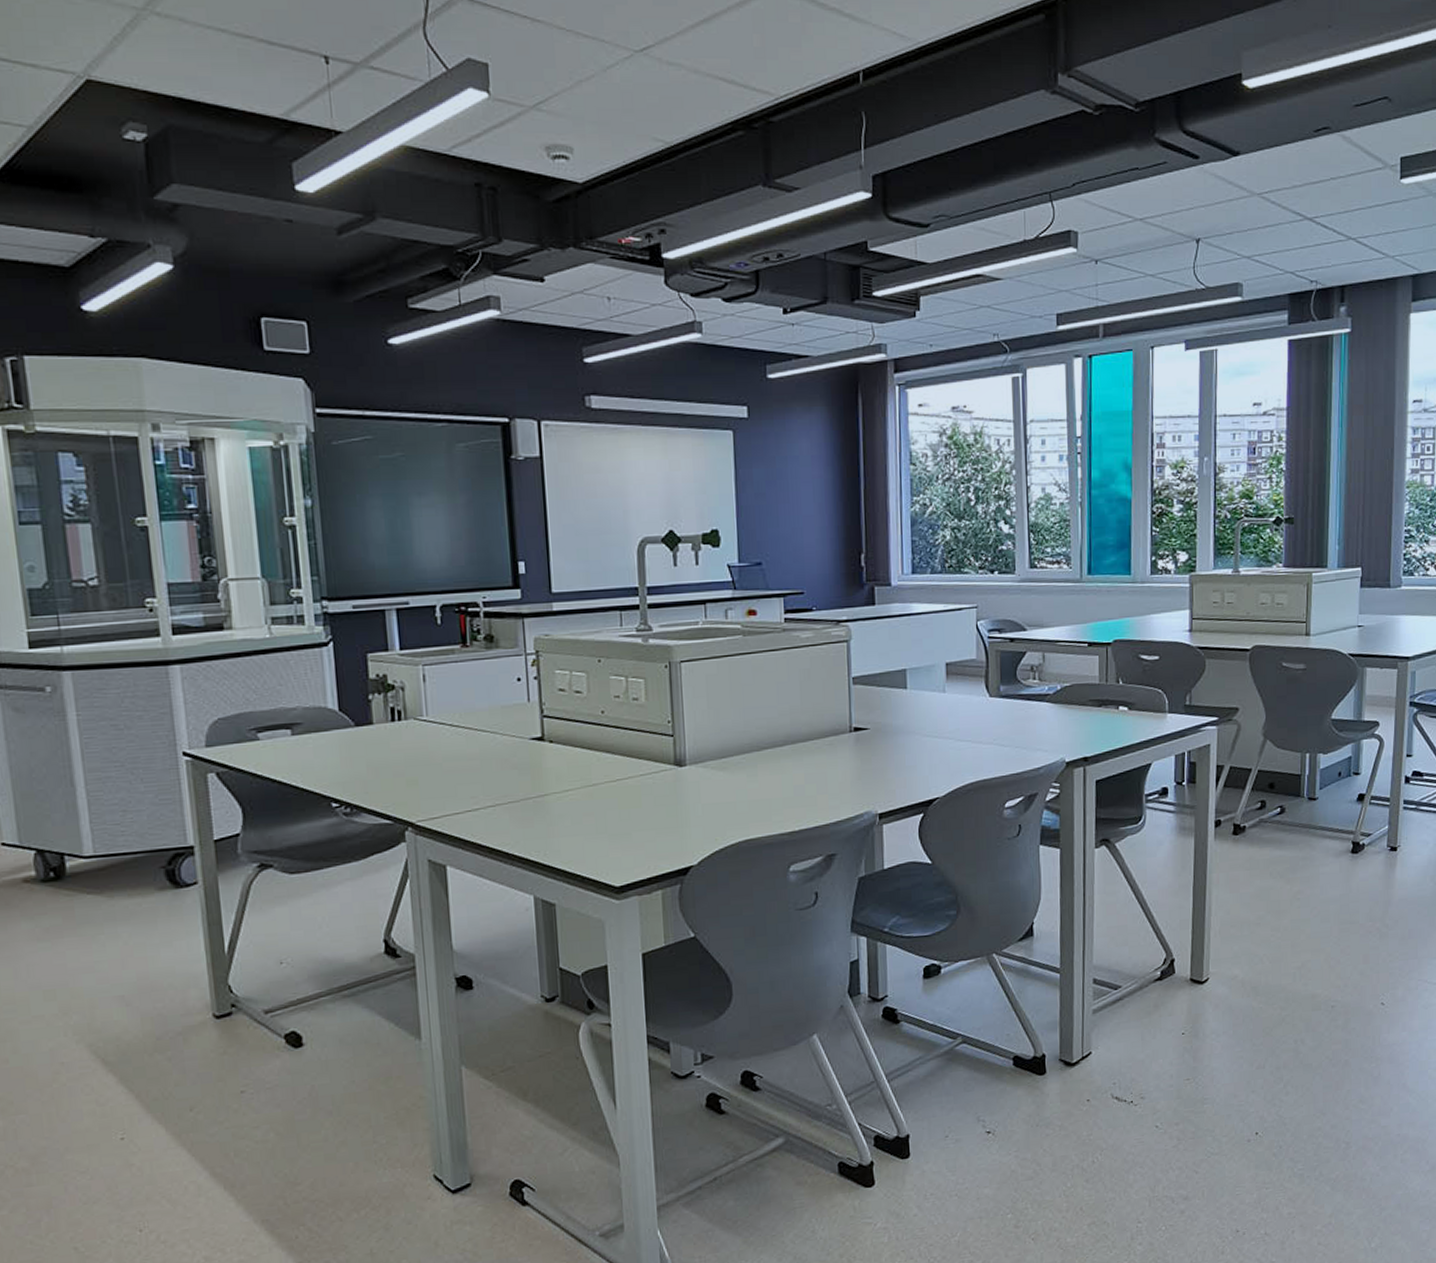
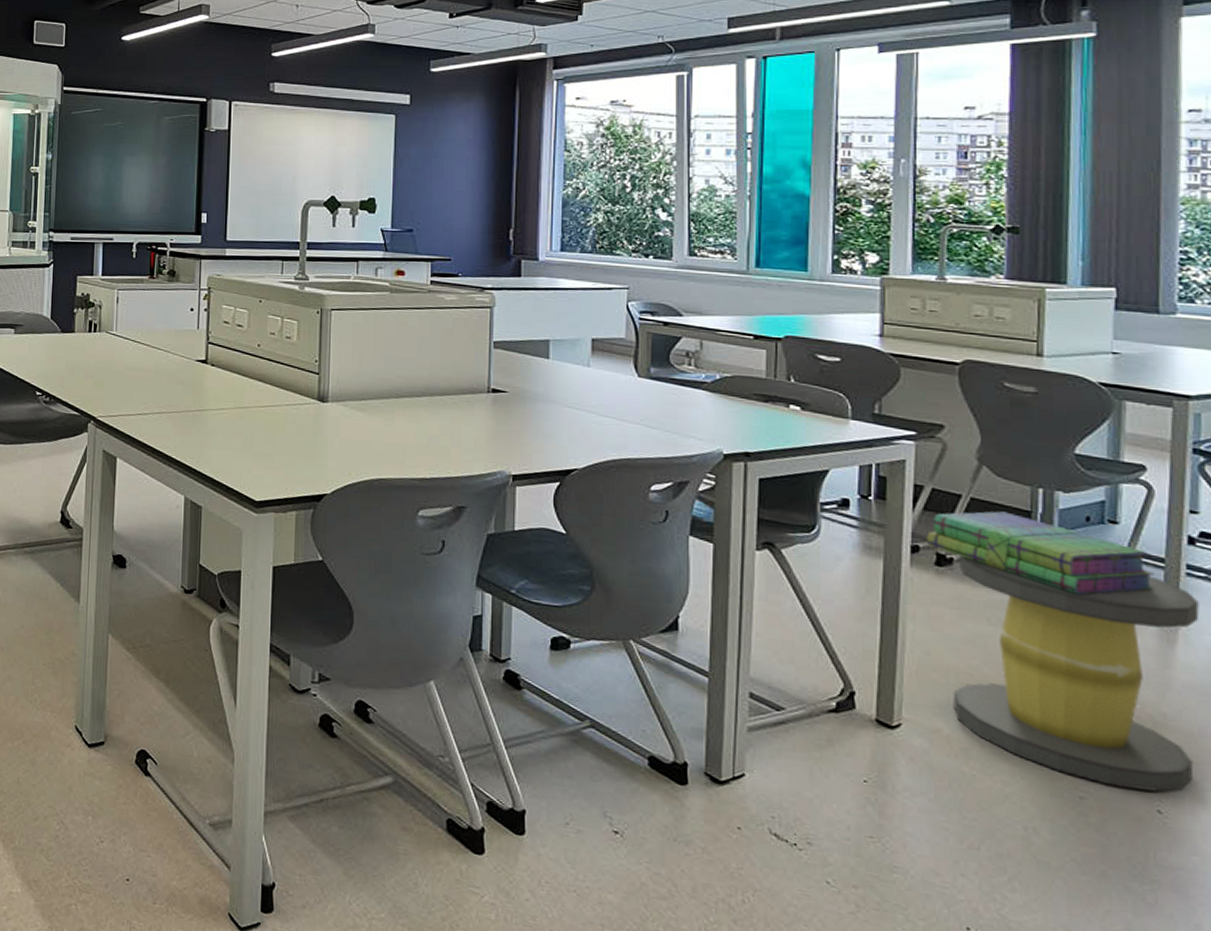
stack of books: none [1225,778,1383,840] -> present [925,511,1155,595]
stool: none [1246,814,1411,992] -> present [953,555,1200,792]

